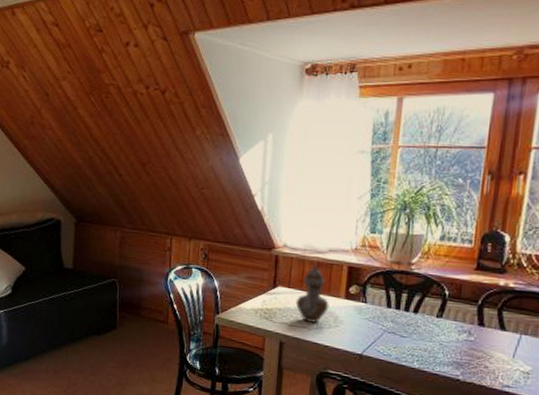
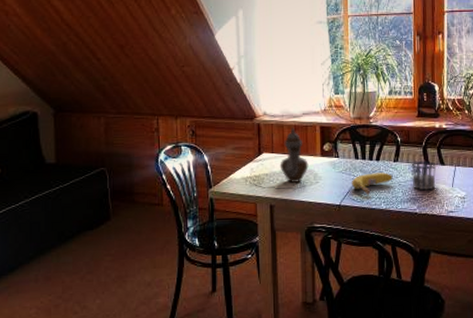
fruit: none [378,325,433,349] -> present [351,172,393,195]
cup: none [458,321,494,357] -> present [411,161,437,191]

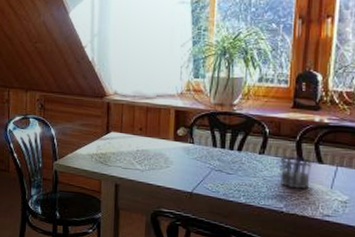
teapot: present [280,127,309,184] -> none [128,108,160,166]
fruit: present [351,172,393,195] -> none [206,163,257,186]

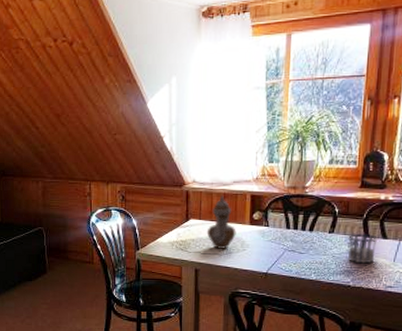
teapot: none [128,108,160,166] -> present [206,195,236,250]

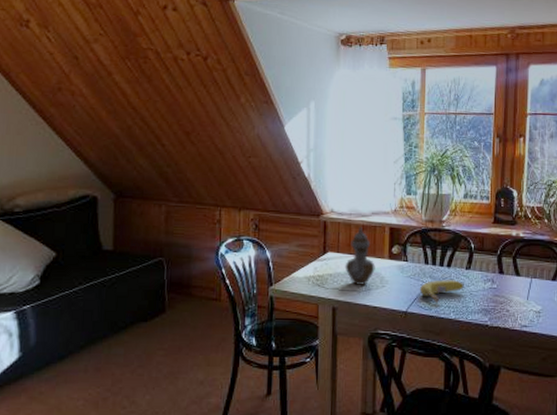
fruit: none [280,243,327,265] -> present [419,280,464,303]
cup: present [348,234,378,264] -> none [484,271,511,302]

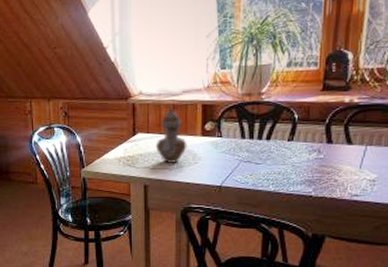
fruit: present [419,280,464,303] -> none [235,152,286,176]

